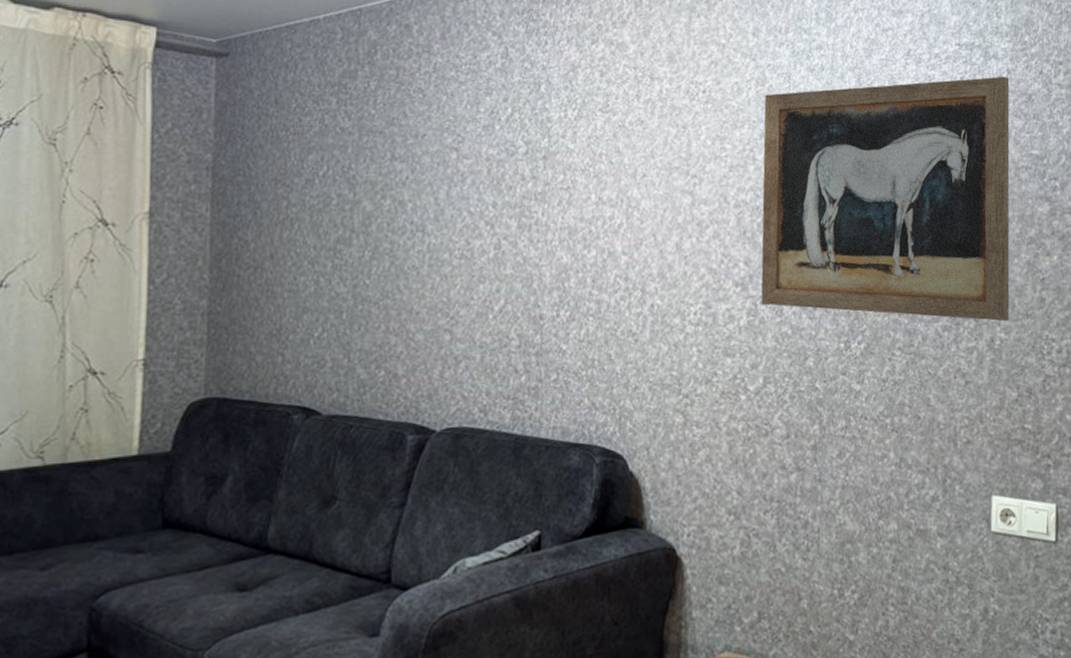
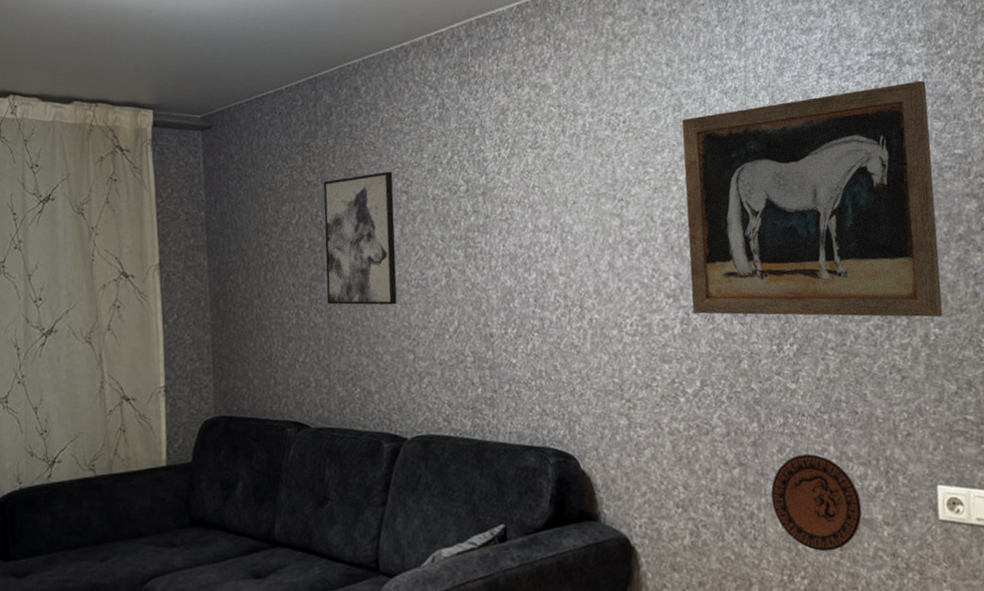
wall art: none [353,124,443,277] -> present [323,171,397,305]
decorative plate: none [827,459,917,564] -> present [771,453,862,552]

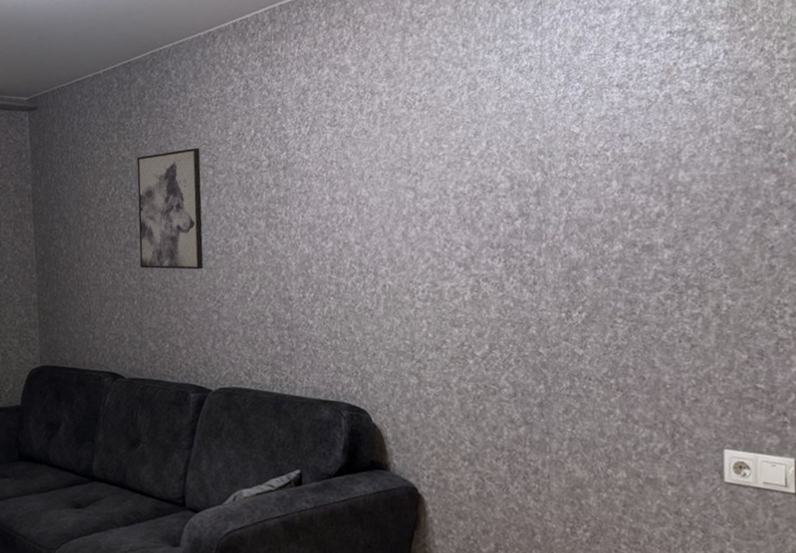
wall art: present [682,80,943,317] -> none [476,57,736,289]
decorative plate: present [771,453,862,552] -> none [555,415,647,507]

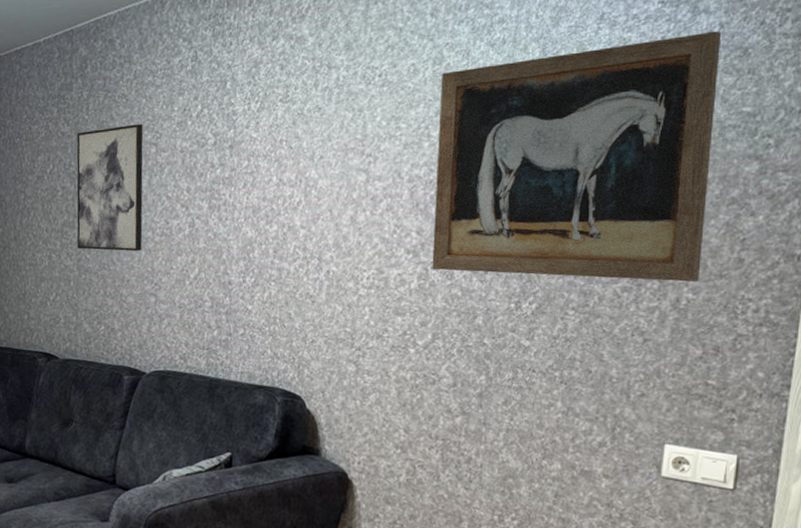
wall art: none [476,57,736,289] -> present [432,30,722,282]

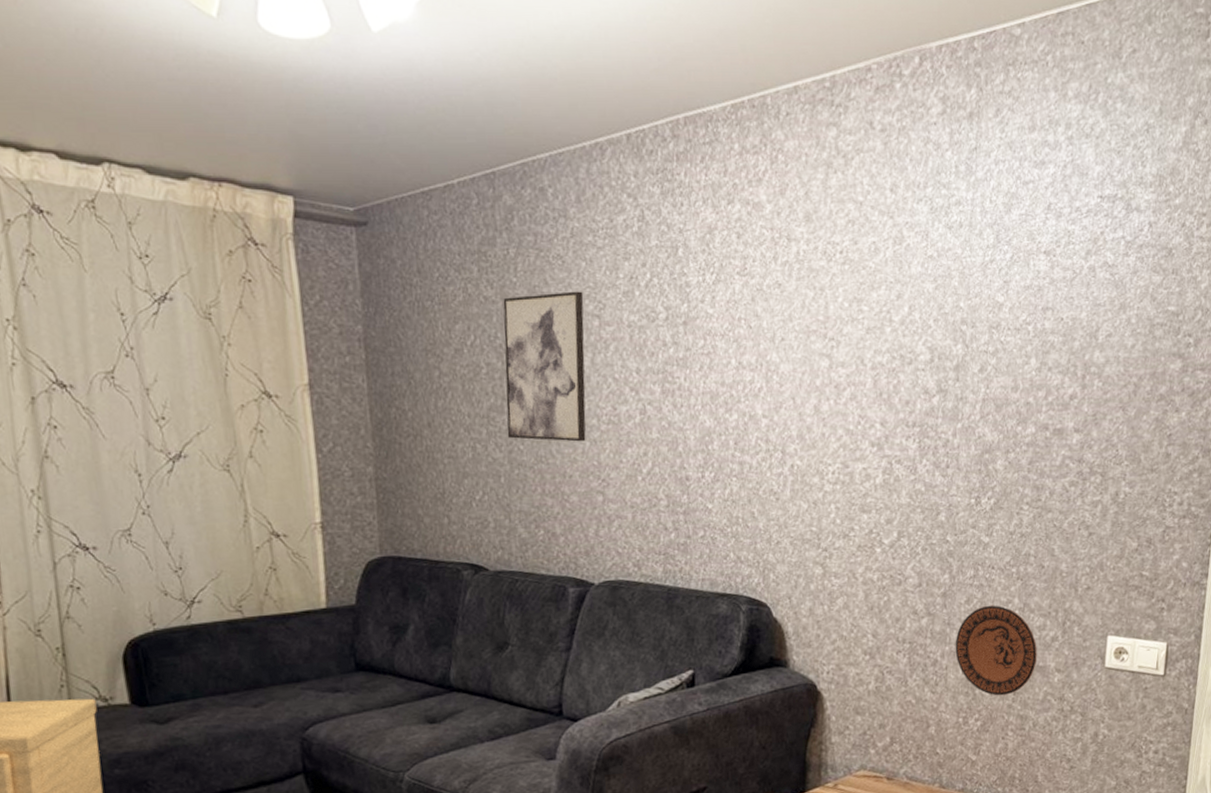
wall art: present [432,30,722,282] -> none [896,229,1151,476]
decorative plate: none [491,407,582,497] -> present [955,605,1037,696]

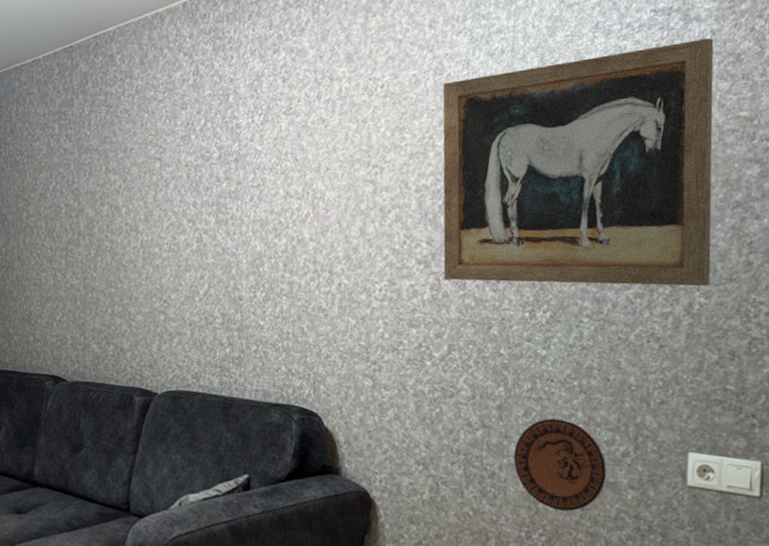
wall art: present [503,291,586,442] -> none [79,139,150,269]
wall art: none [896,229,1151,476] -> present [442,38,714,286]

